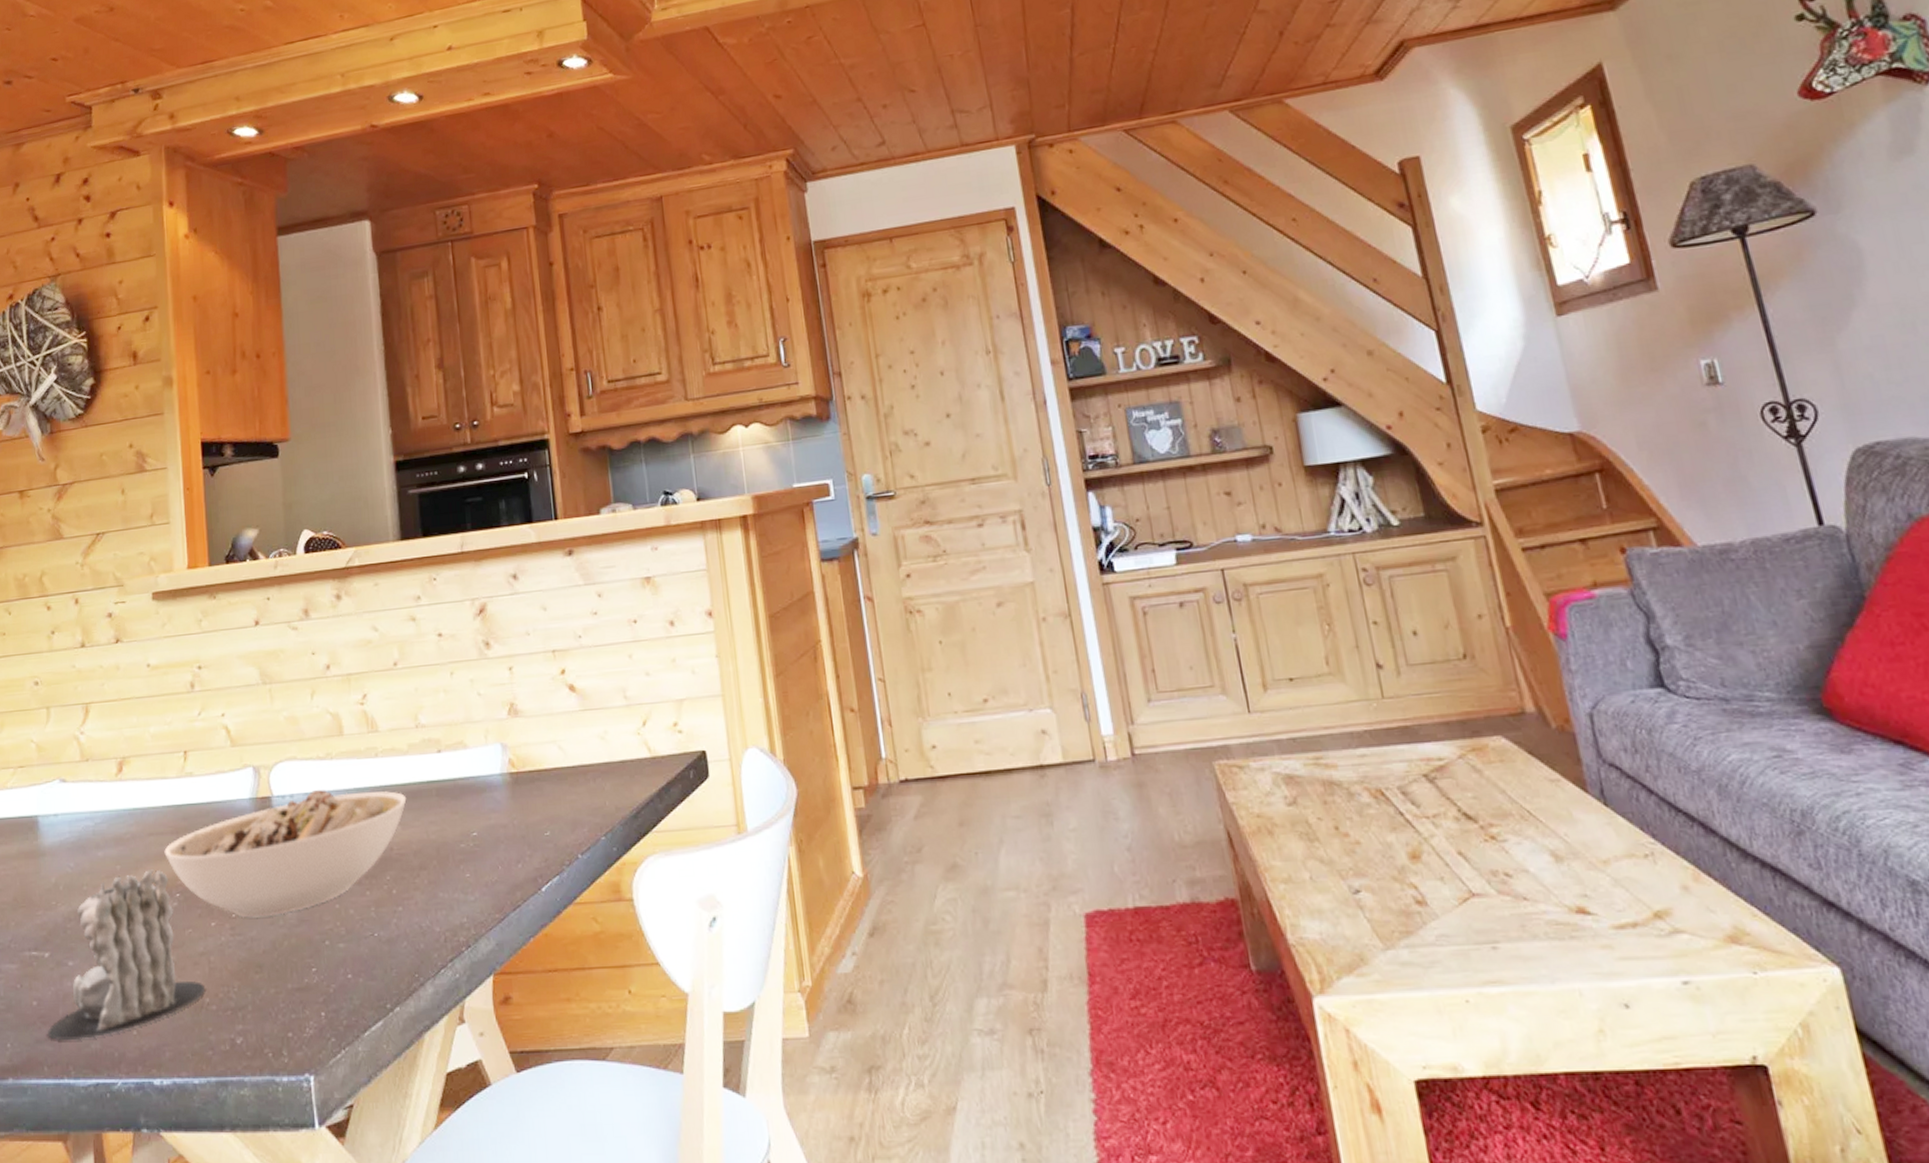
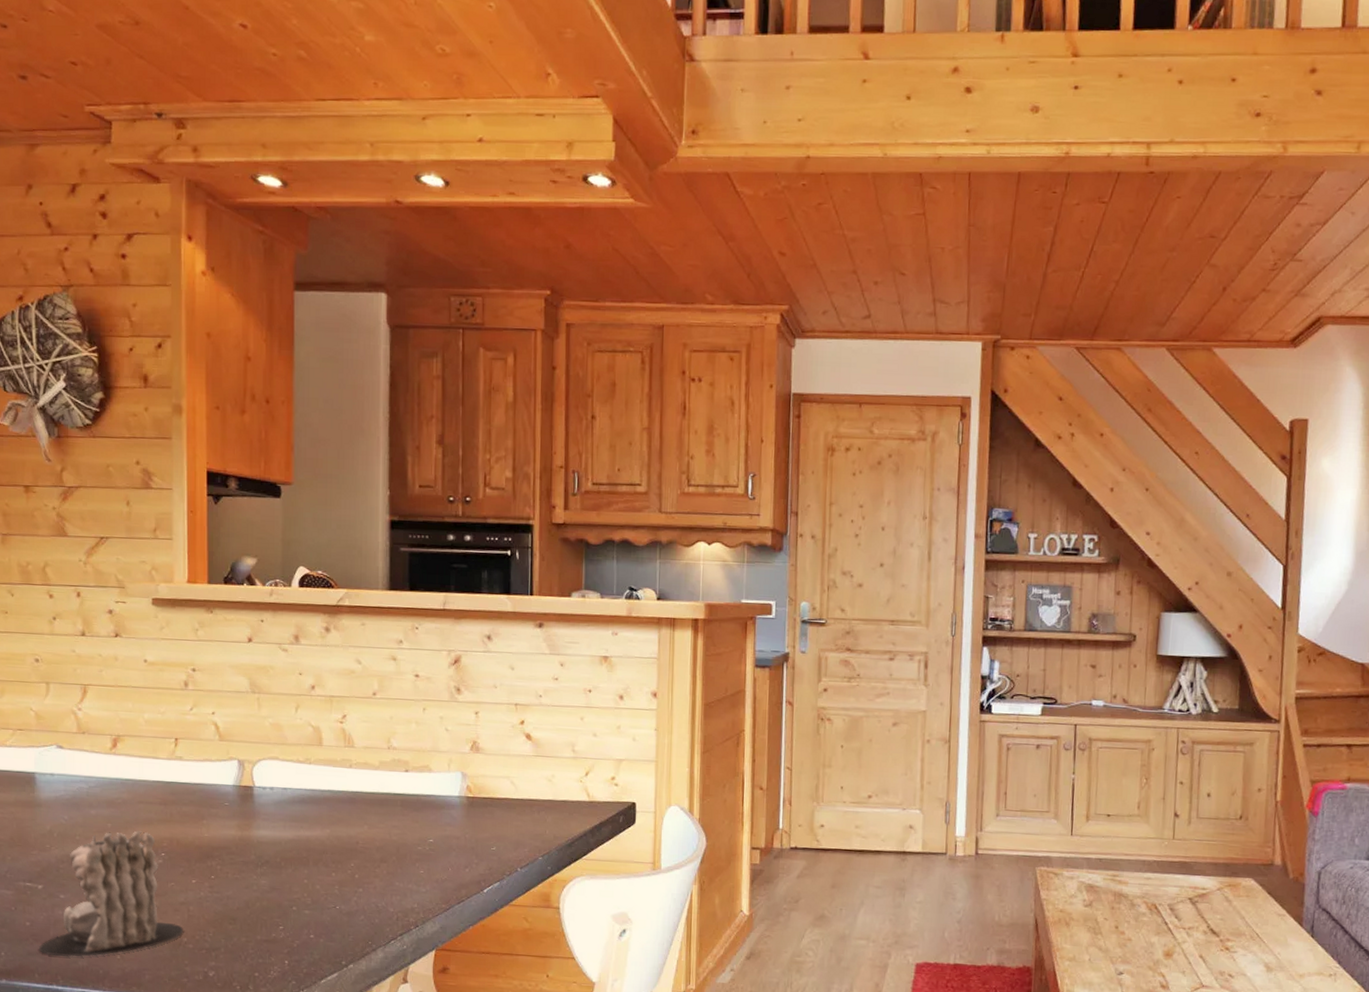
bowl: present [164,789,407,918] -> none [152,786,374,882]

